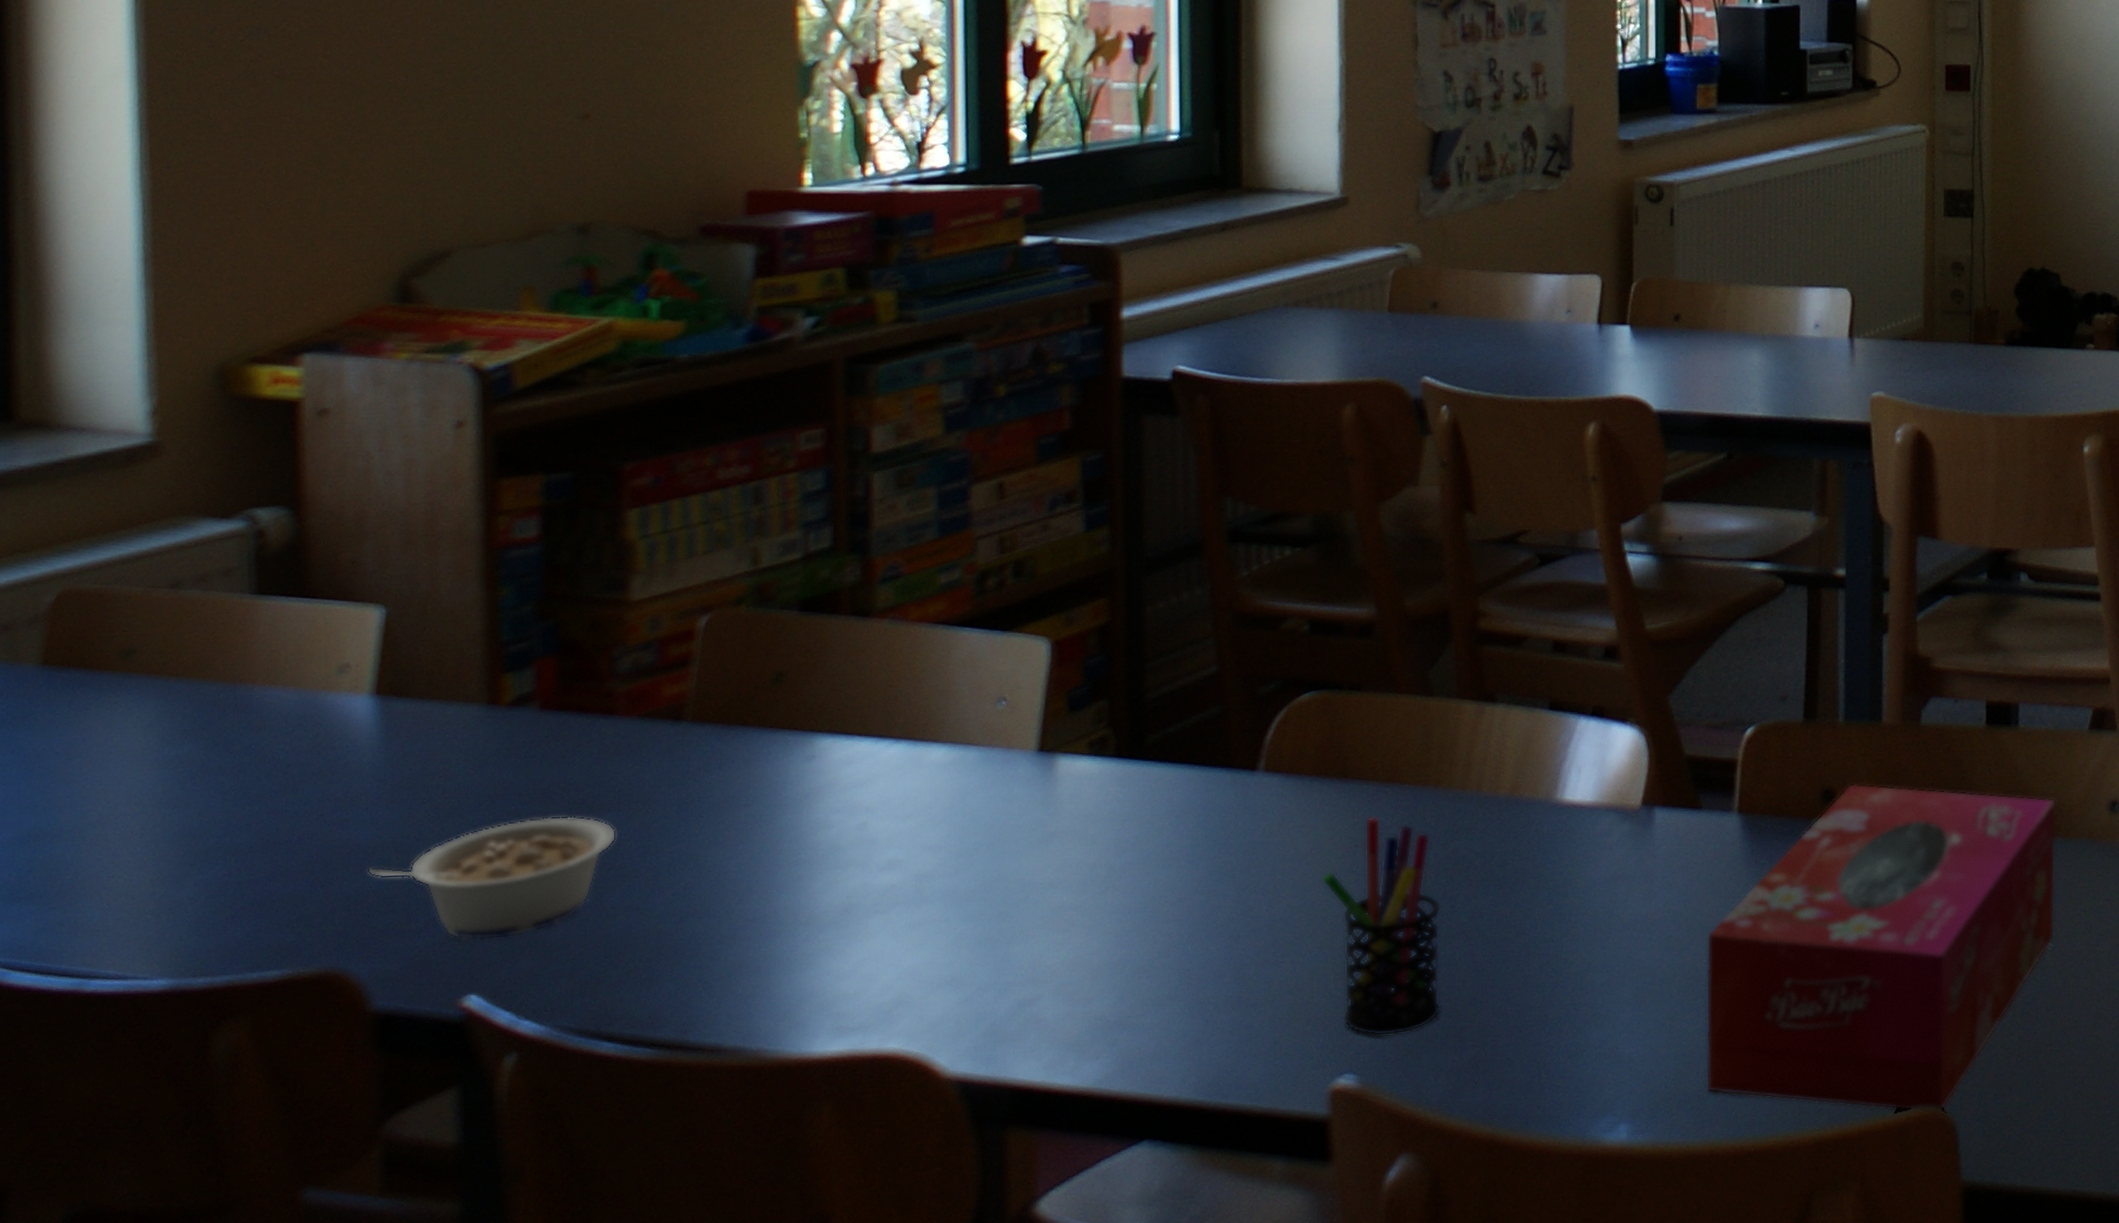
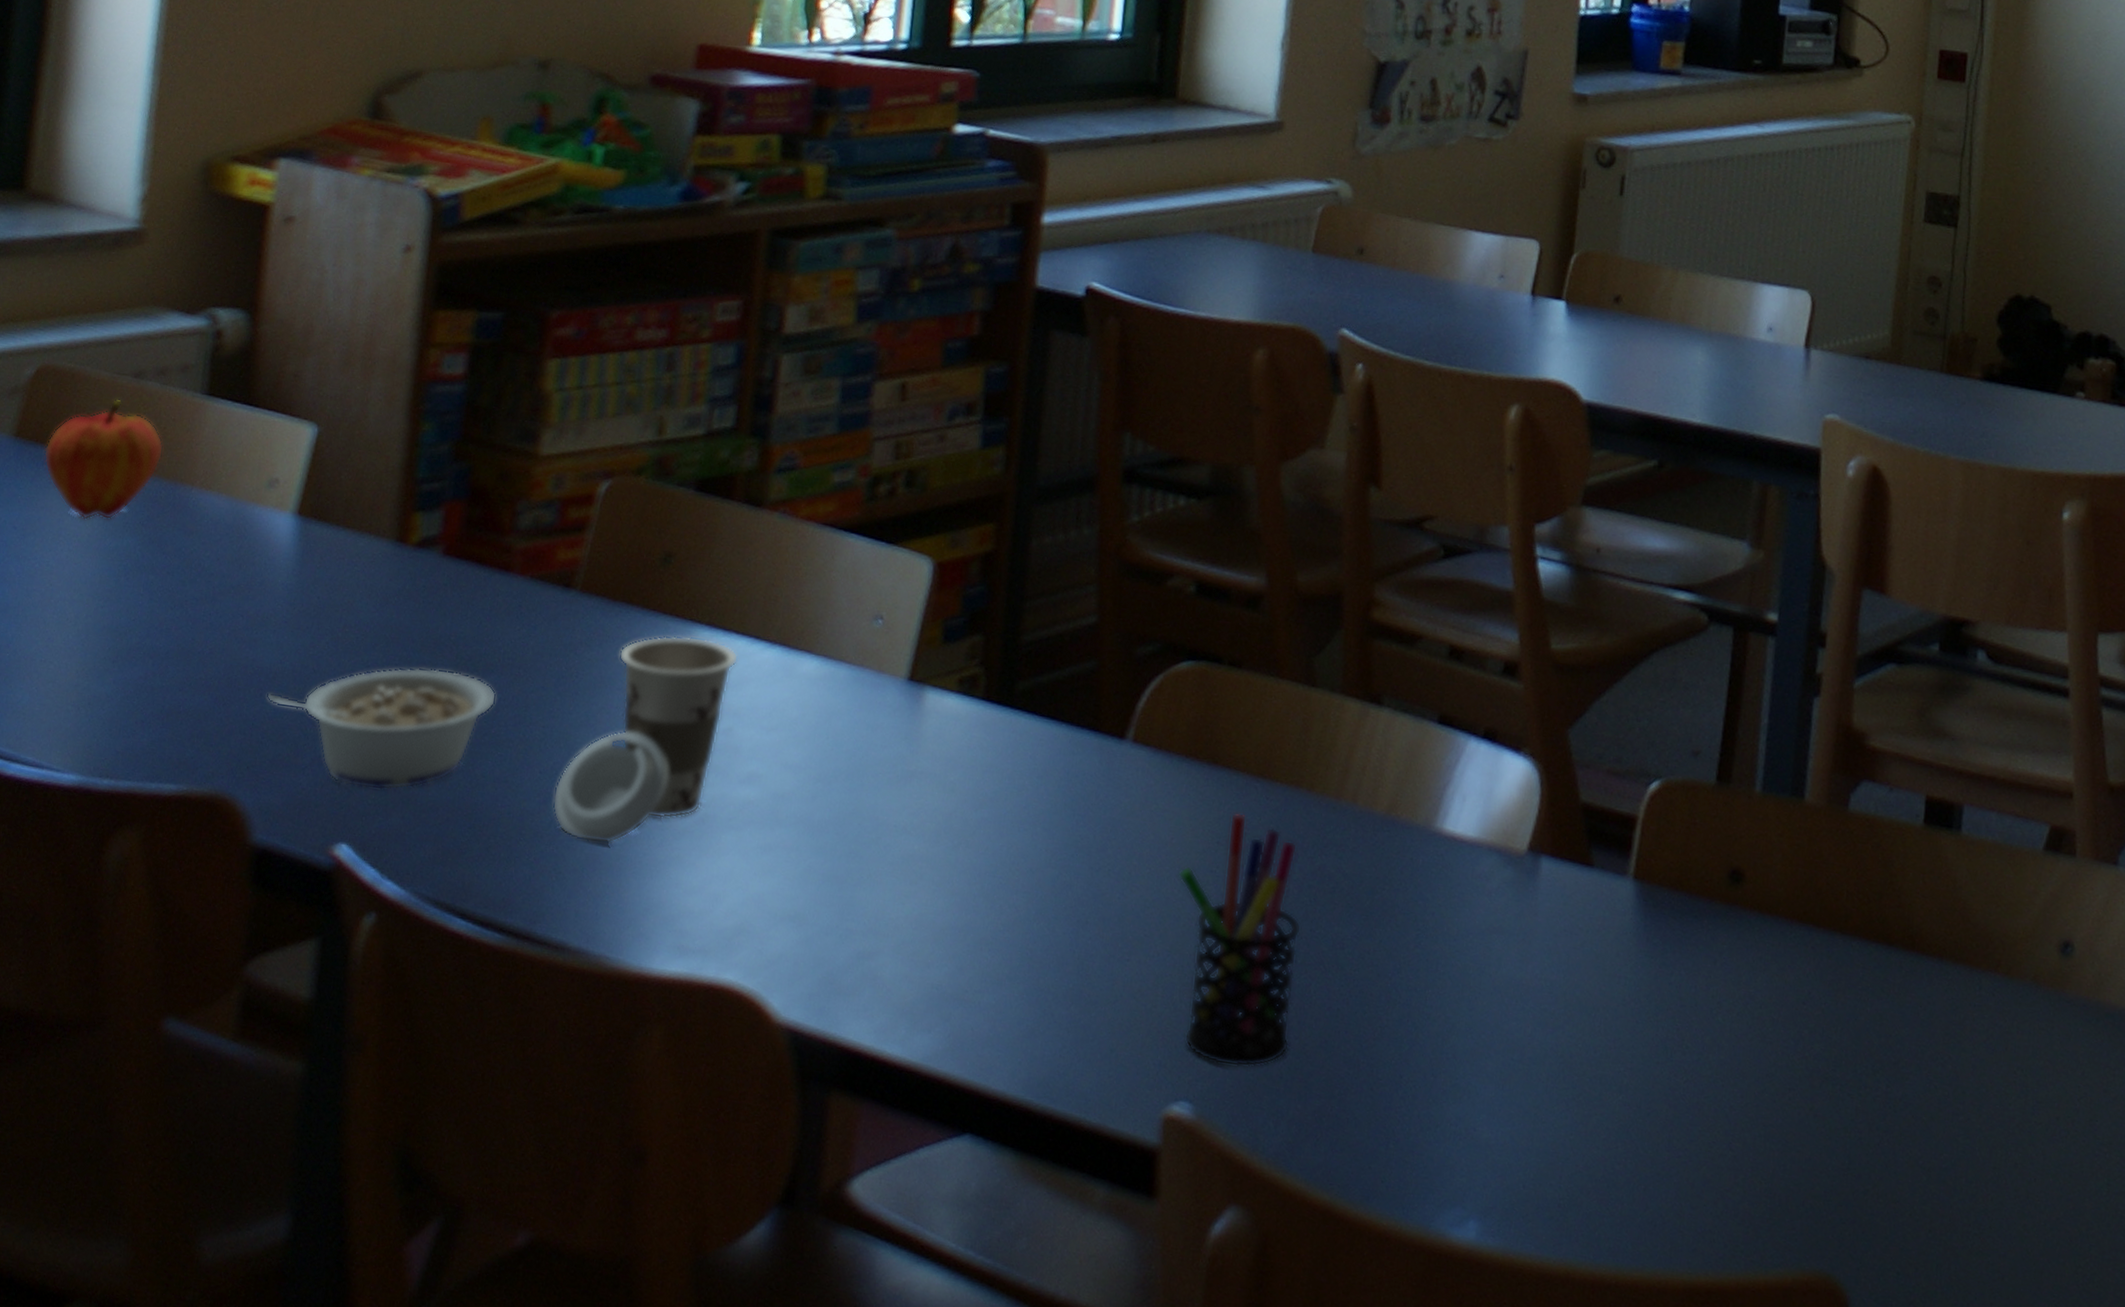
fruit: none [79,612,216,734] -> present [44,398,164,520]
cup: none [689,745,865,949] -> present [552,635,739,844]
tissue box: present [1705,783,2057,1112] -> none [1567,866,1998,1281]

